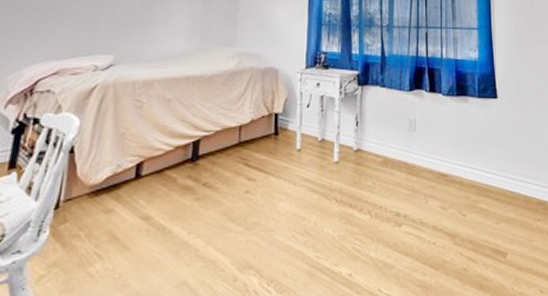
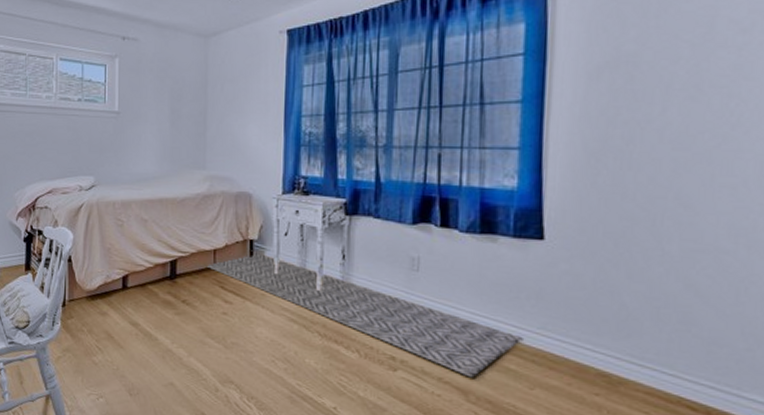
rug: none [230,123,491,222] -> present [206,250,525,378]

